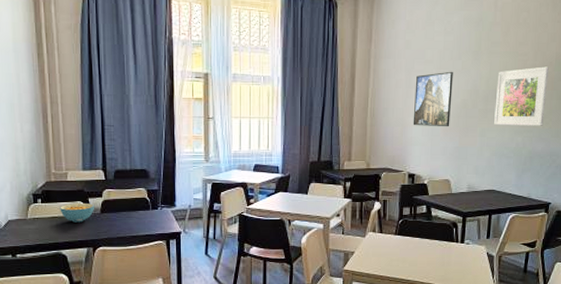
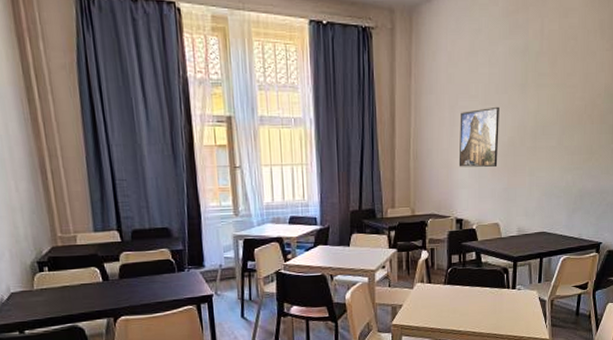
cereal bowl: present [60,204,94,223] -> none [71,269,112,291]
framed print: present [494,66,549,126] -> none [543,99,598,164]

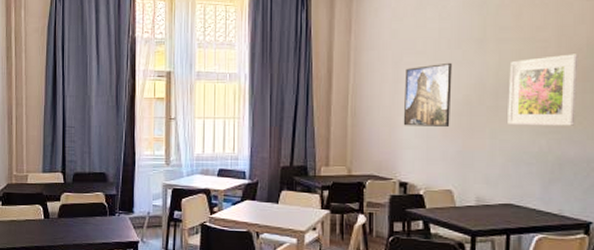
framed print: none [543,99,598,164] -> present [508,54,578,126]

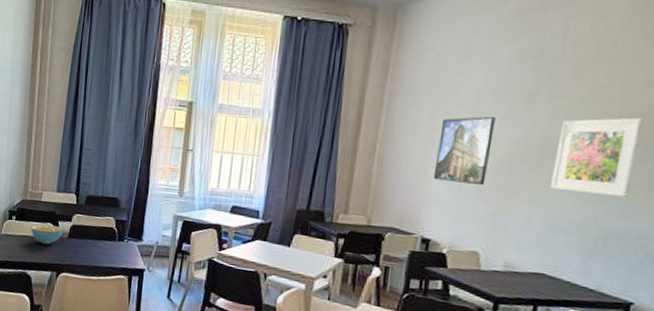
cereal bowl: none [19,207,52,227] -> present [31,224,63,245]

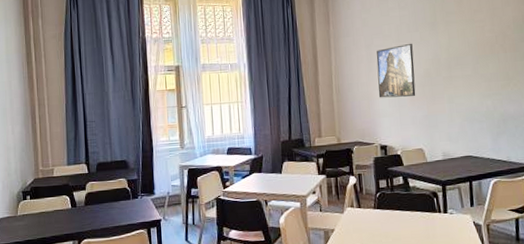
cereal bowl: present [31,224,63,245] -> none [47,197,79,217]
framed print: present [551,117,644,197] -> none [457,30,512,91]

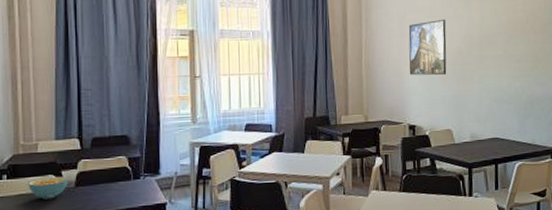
cereal bowl: none [47,197,79,217] -> present [28,177,68,200]

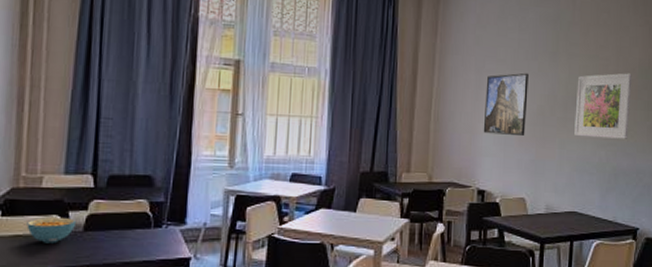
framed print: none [489,11,540,71] -> present [574,73,632,139]

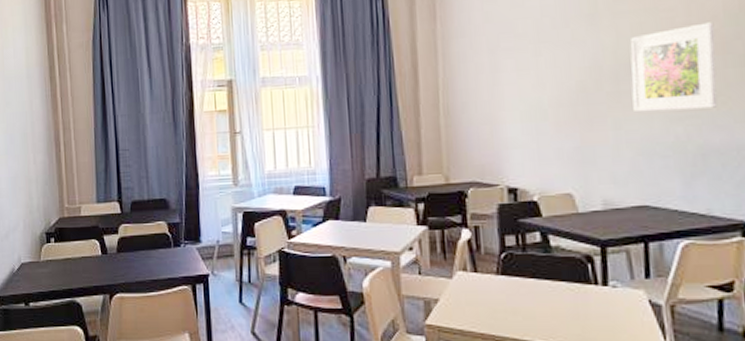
cereal bowl: present [26,218,75,243] -> none [73,242,110,265]
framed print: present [483,72,529,137] -> none [504,44,563,122]

